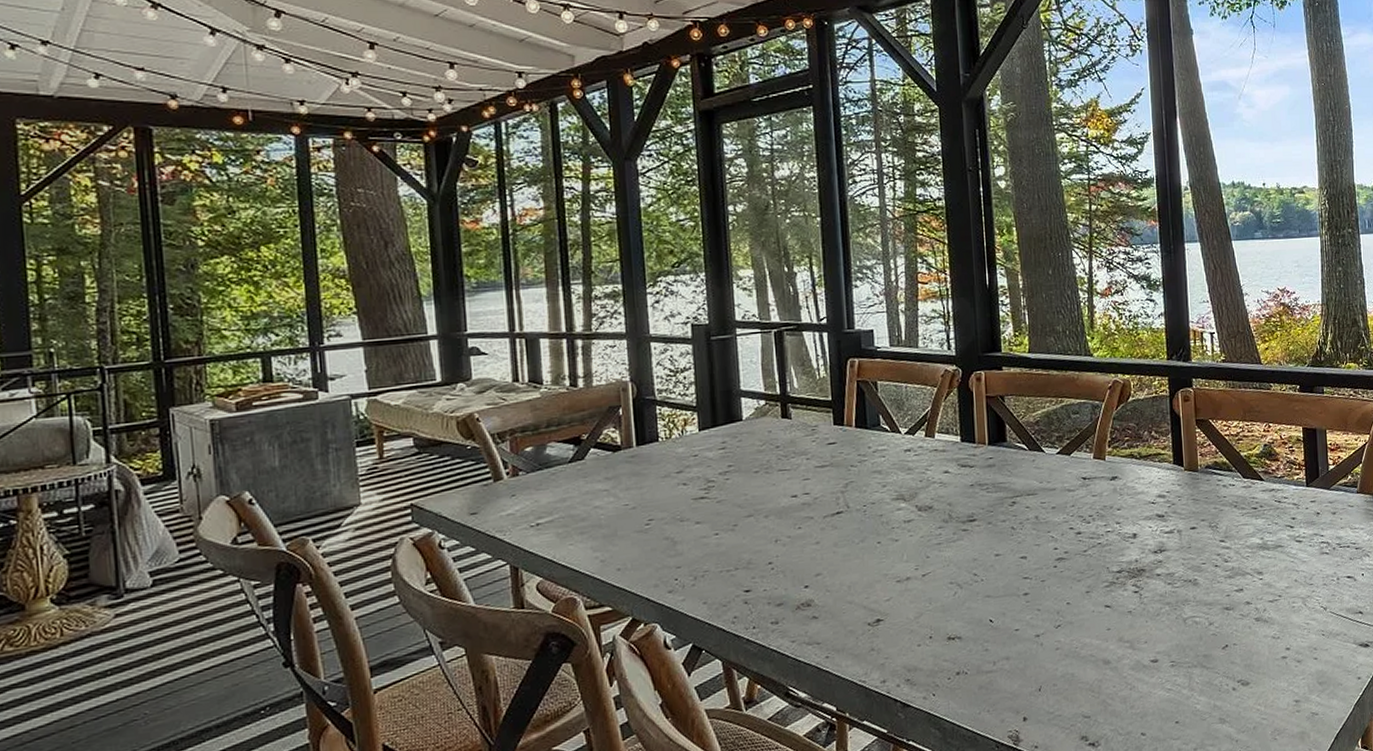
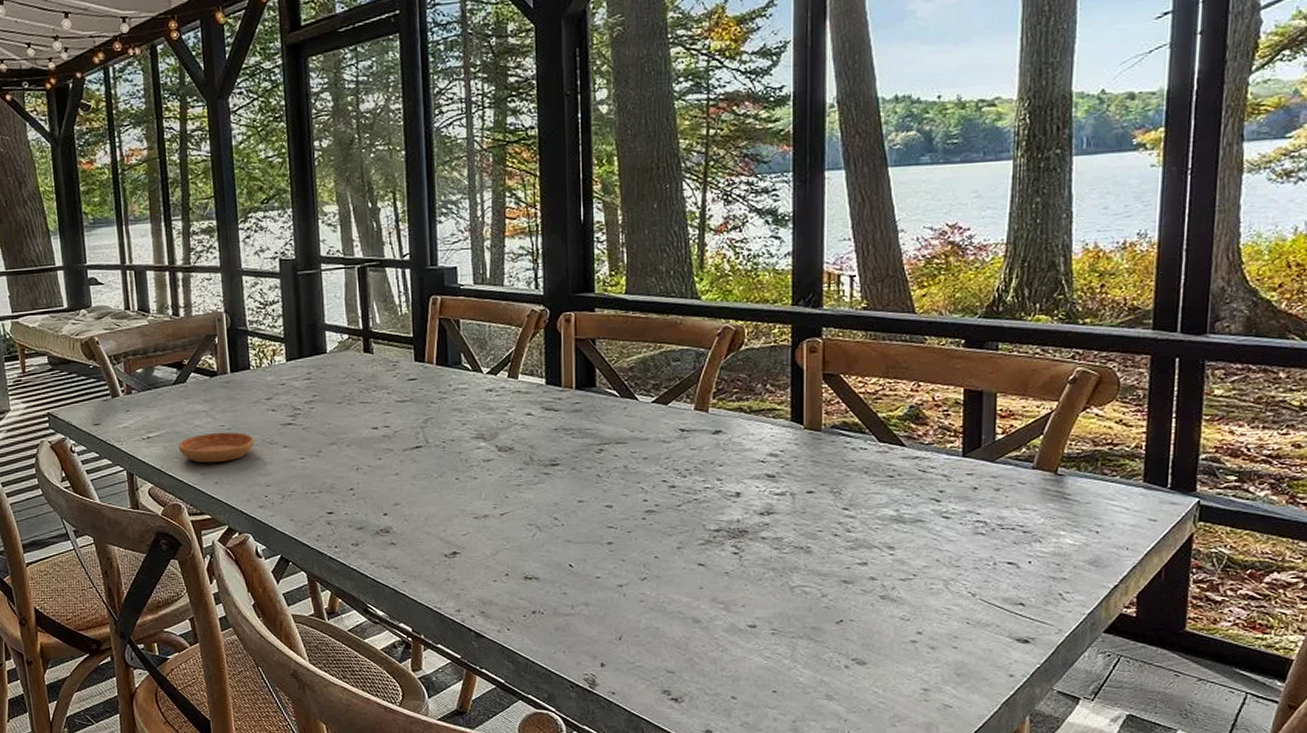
saucer: none [574,511,663,548] -> present [178,432,254,463]

